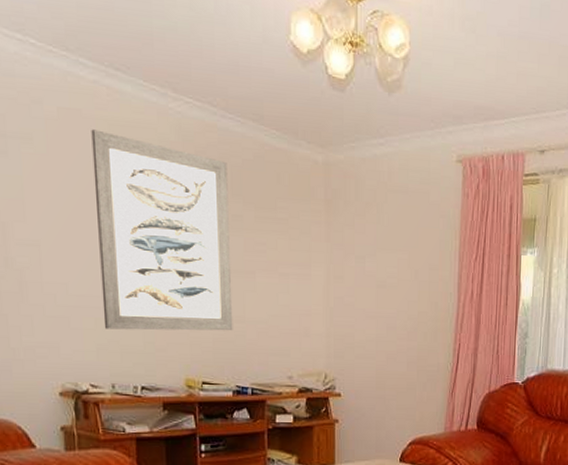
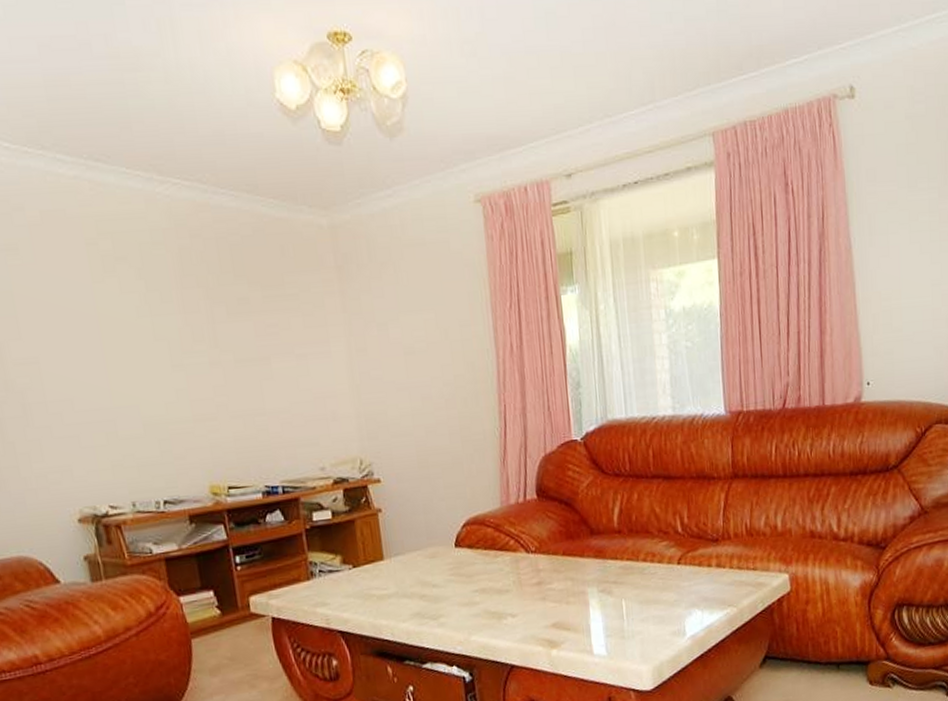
wall art: present [91,129,233,331] -> none [77,228,254,443]

